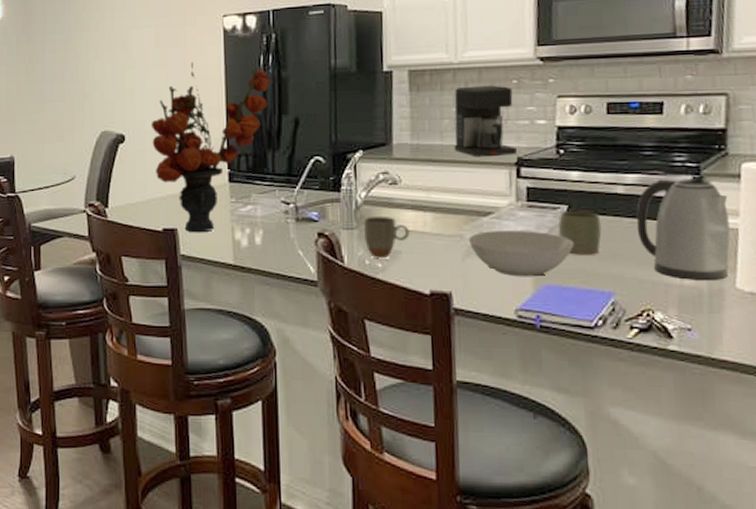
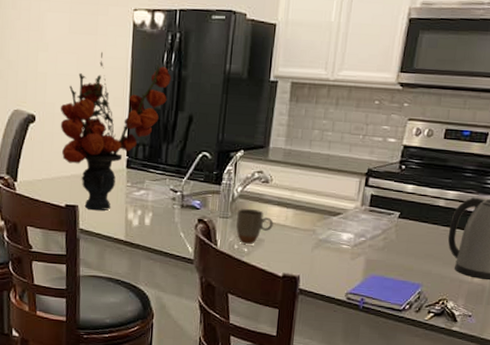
coffee maker: present [454,85,517,158] -> none [319,102,374,167]
bowl: present [468,229,575,277] -> none [318,228,399,269]
mug: present [557,211,602,255] -> none [388,217,423,254]

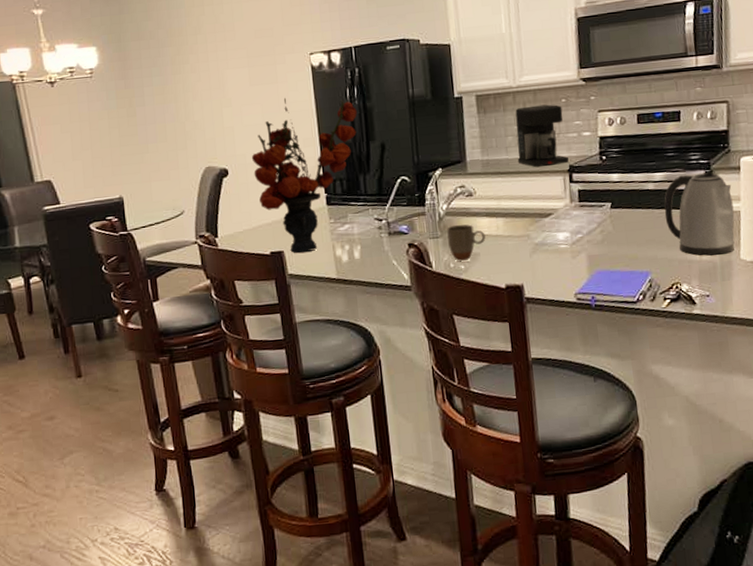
coffee maker: none [319,102,374,167] -> present [515,104,569,168]

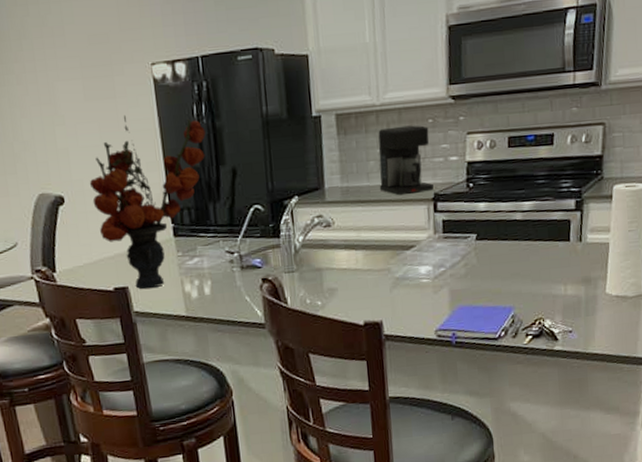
mug: present [447,224,486,262] -> none [303,257,344,298]
kettle: present [664,172,735,256] -> none [531,201,603,290]

